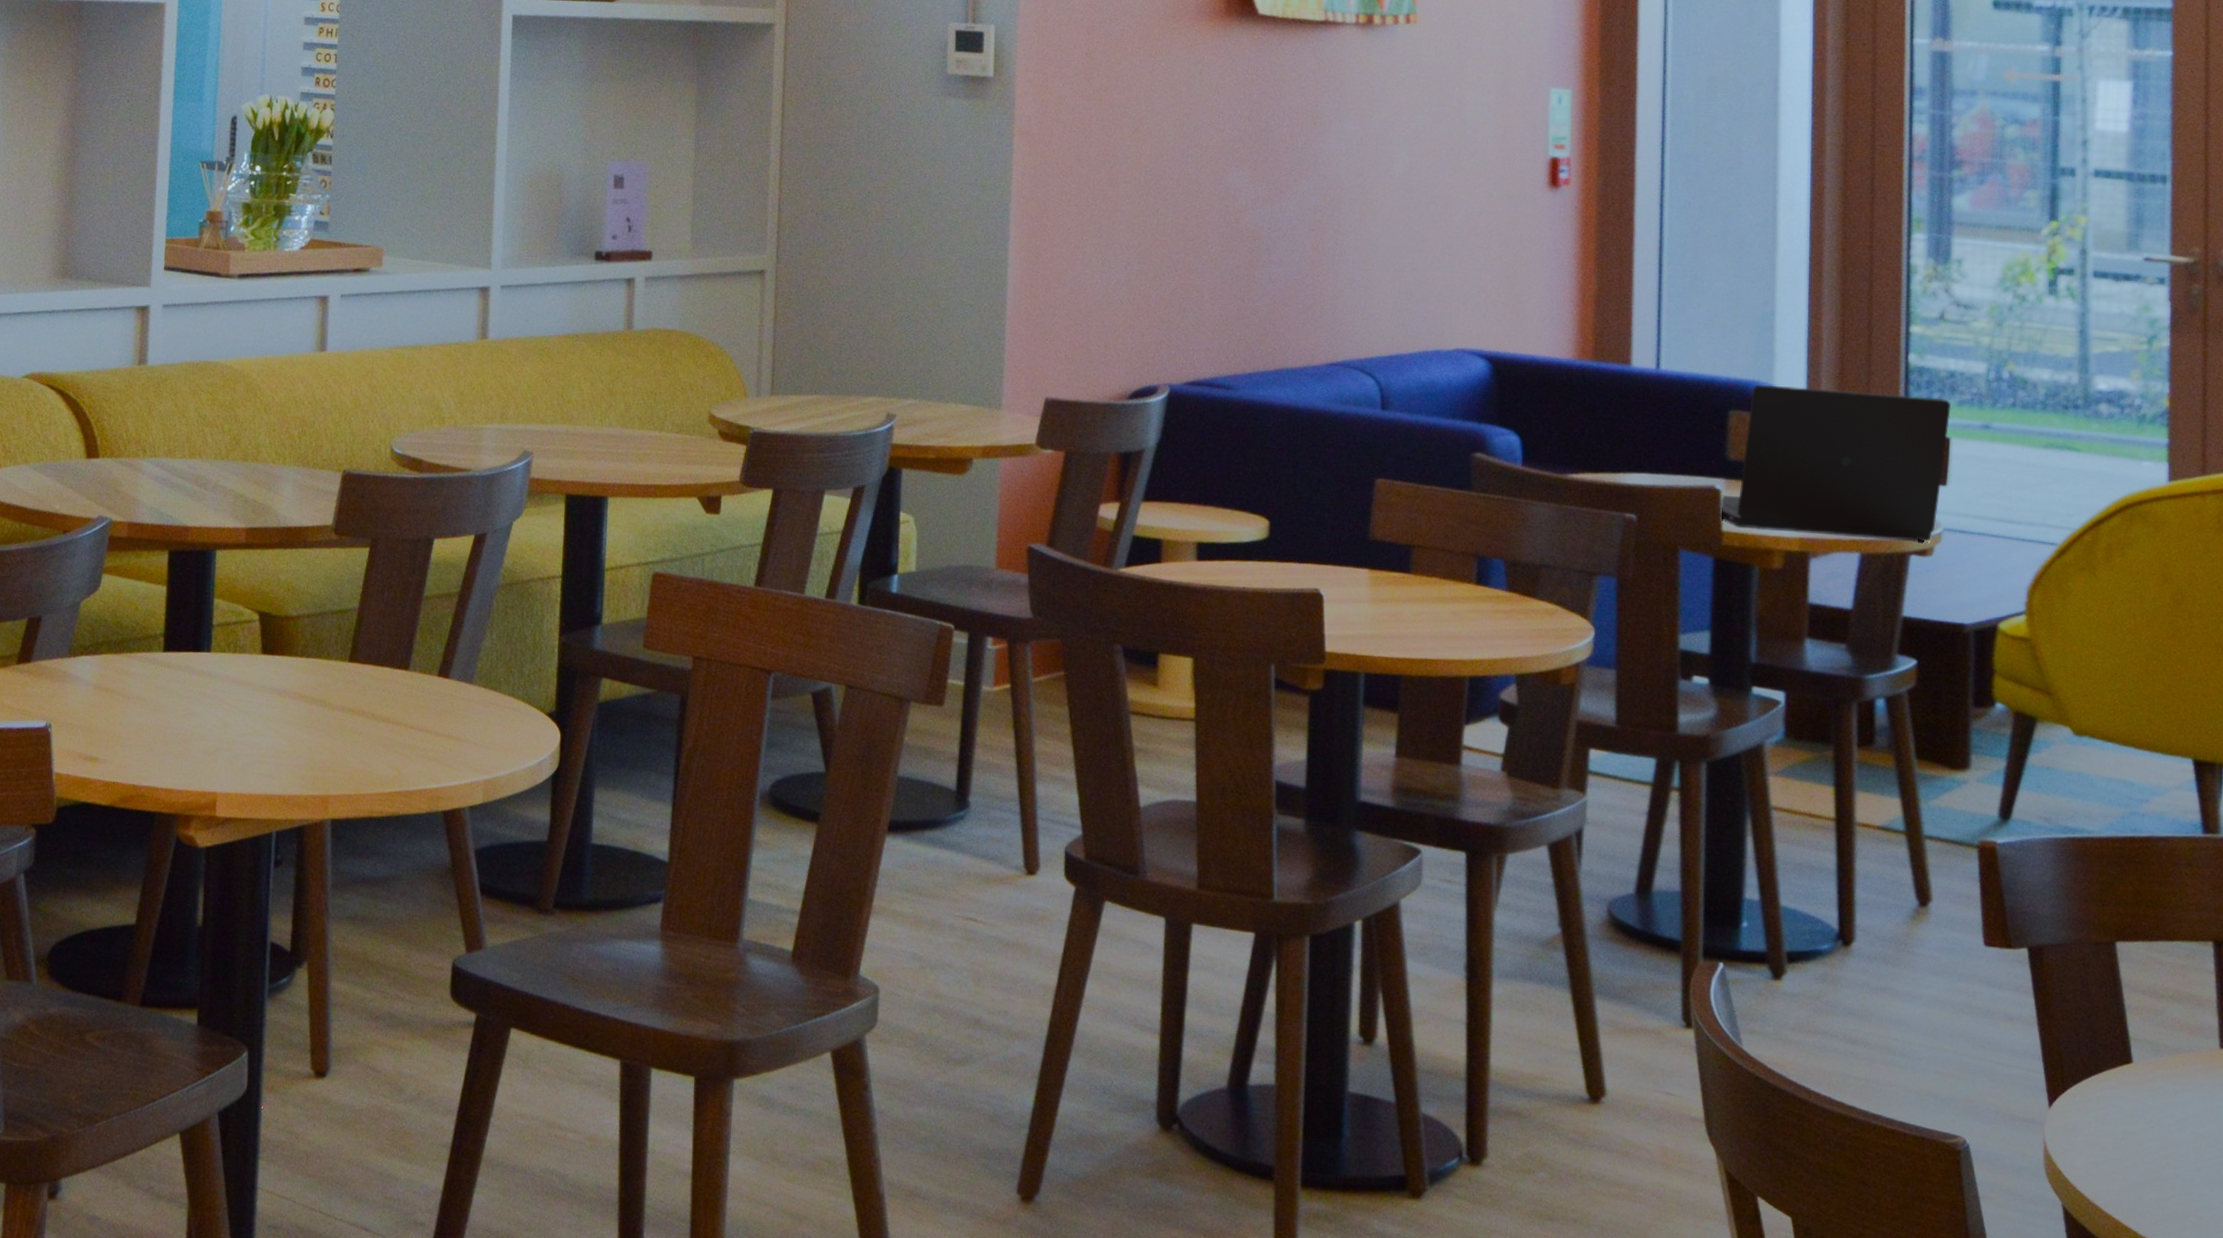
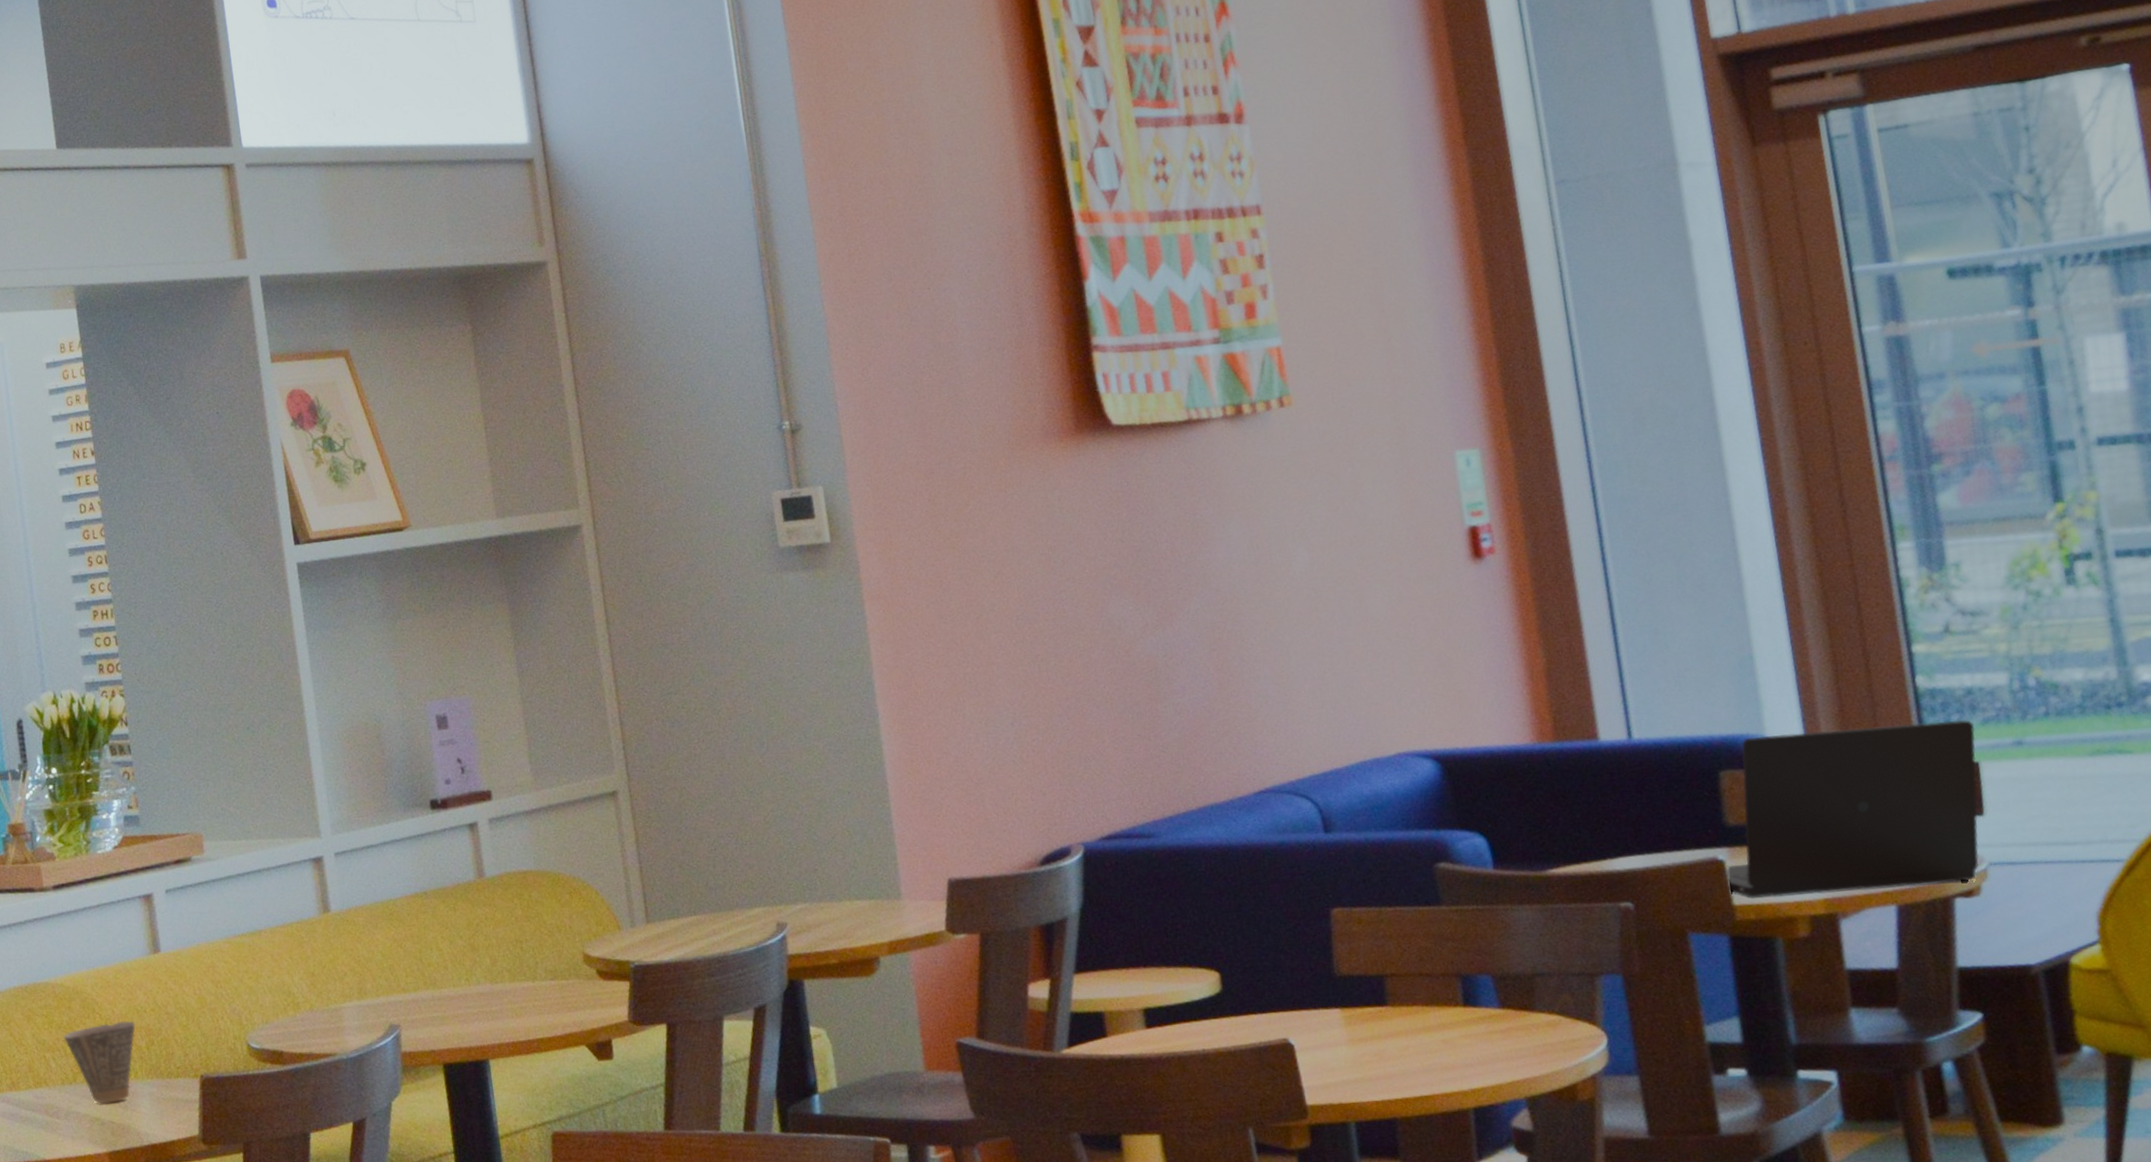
cup: none [223,408,292,483] -> present [63,1021,135,1104]

